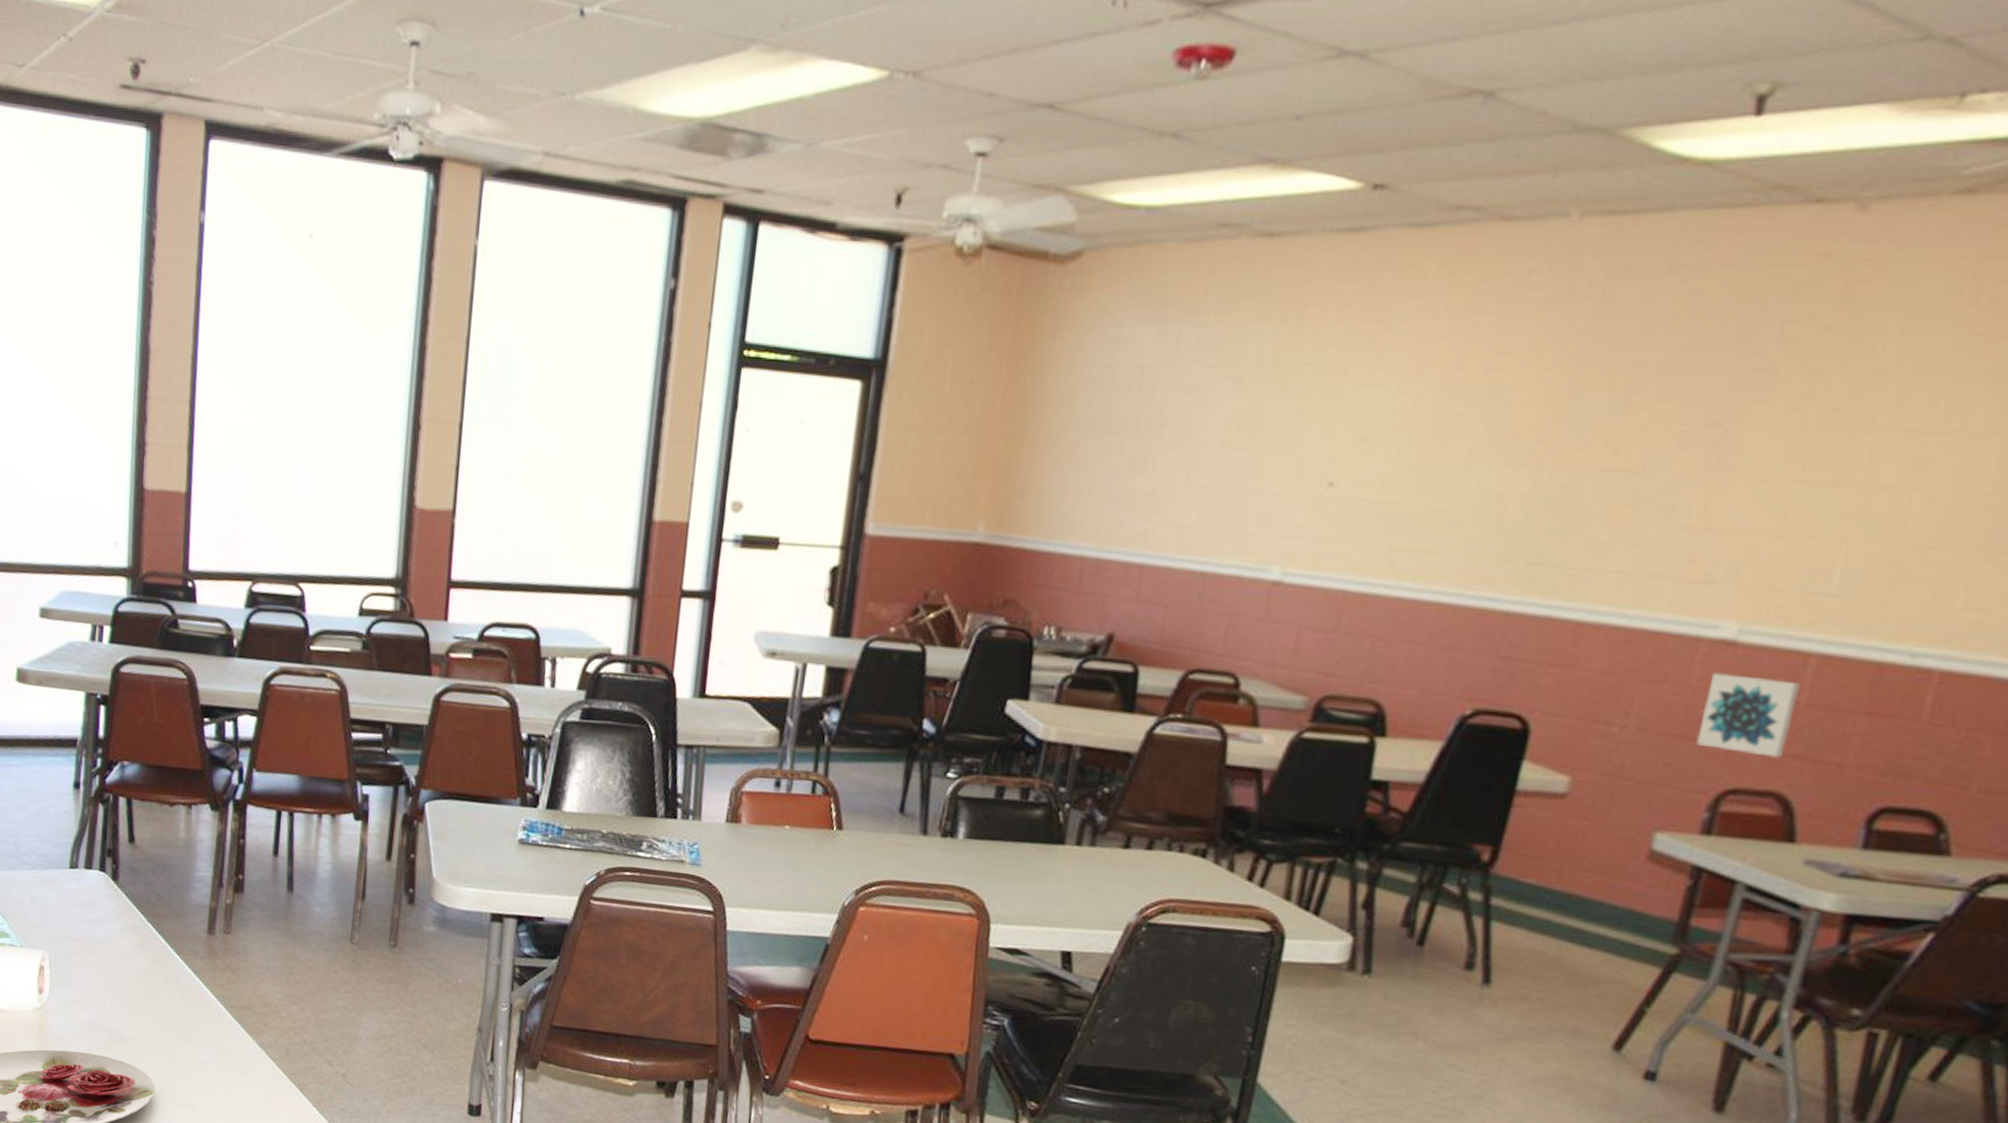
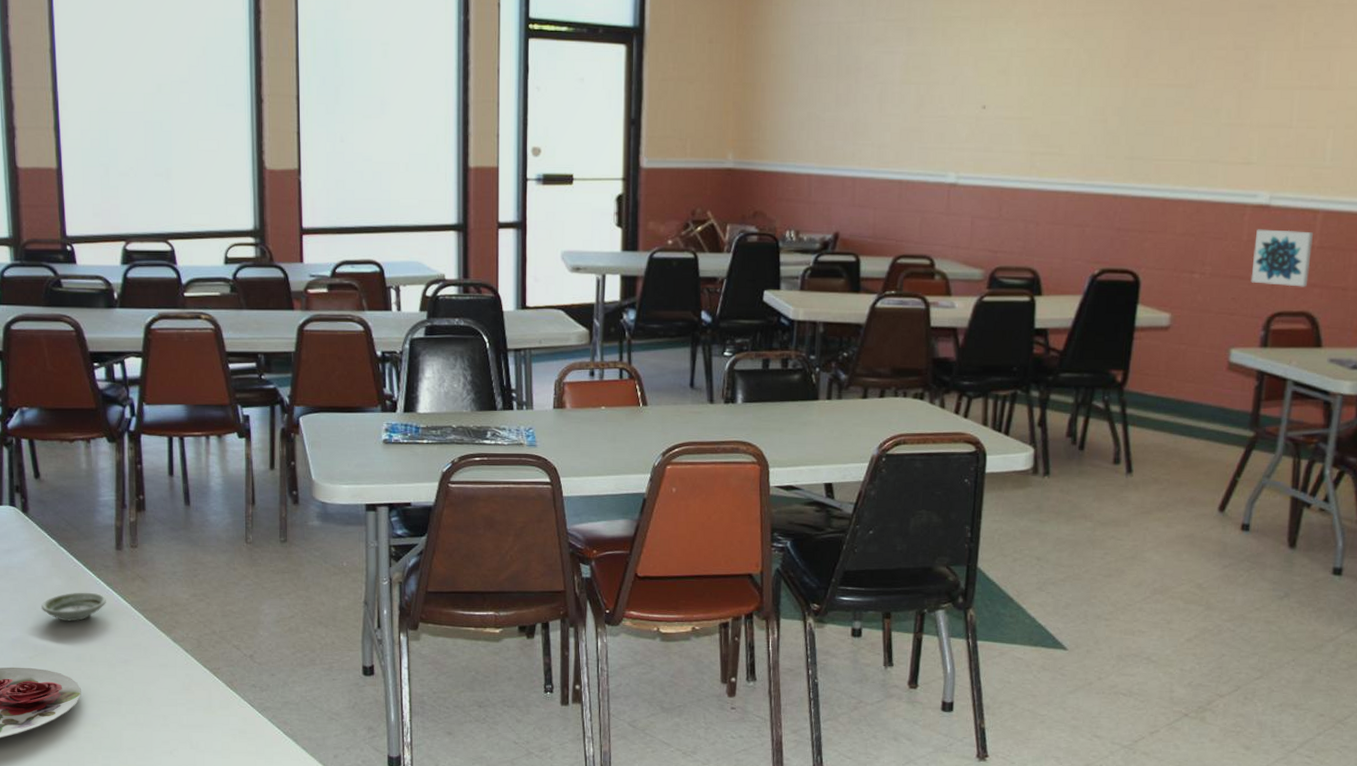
saucer: none [122,976,192,1010] -> present [41,592,106,622]

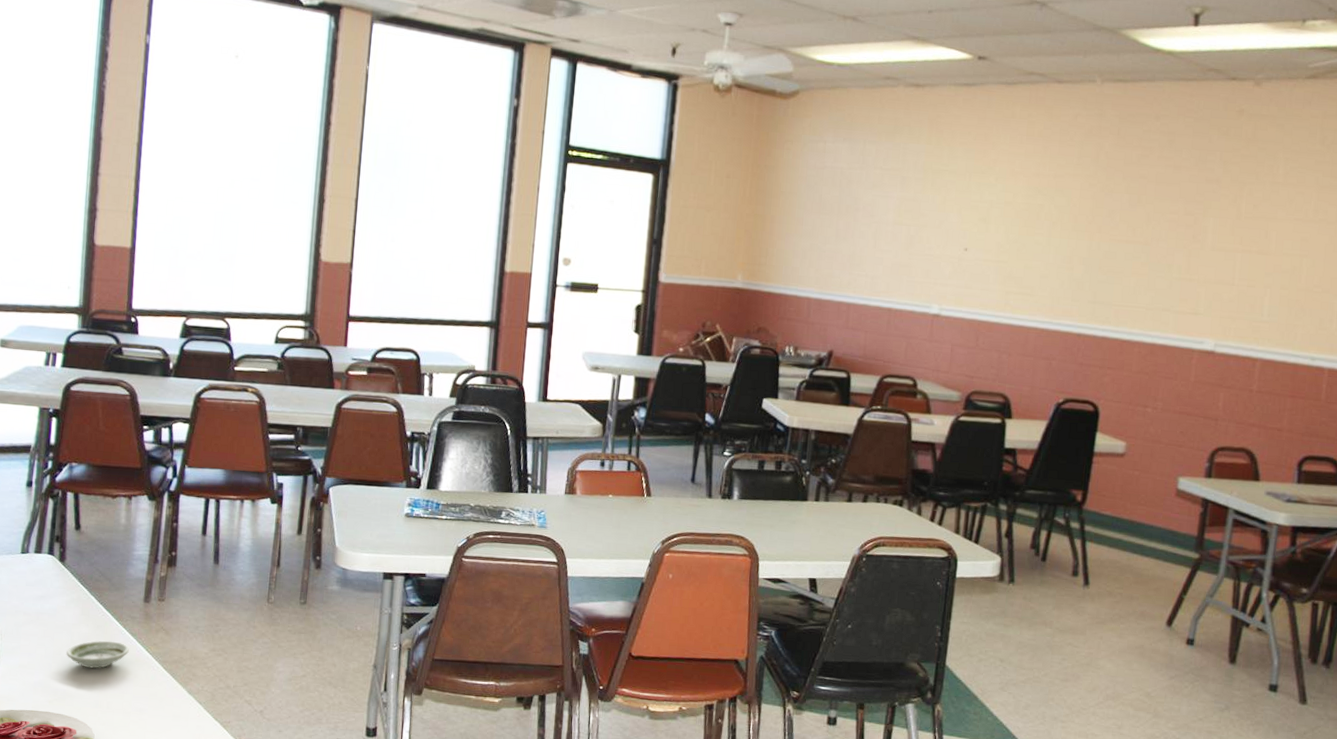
wall art: present [1250,229,1313,287] -> none [1197,372,1252,426]

